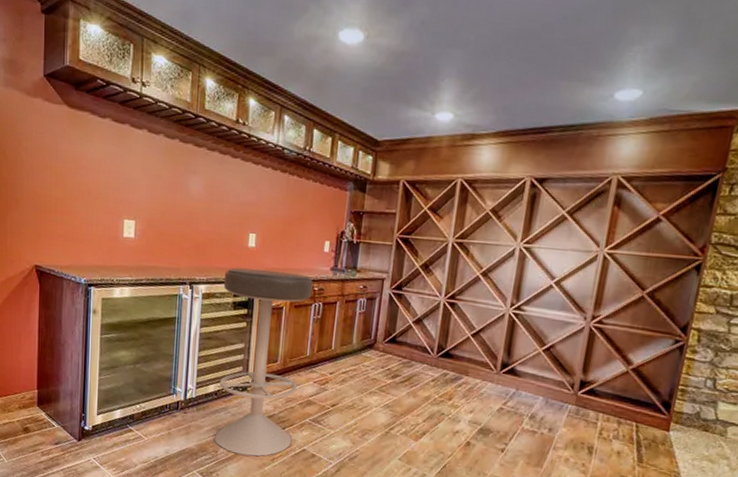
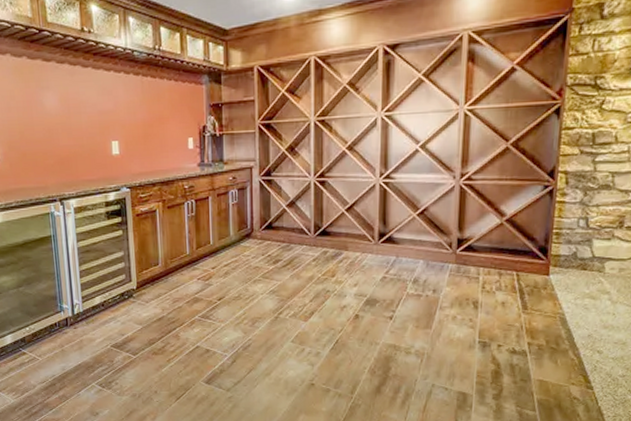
bar stool: present [215,267,313,457] -> none [93,174,185,360]

